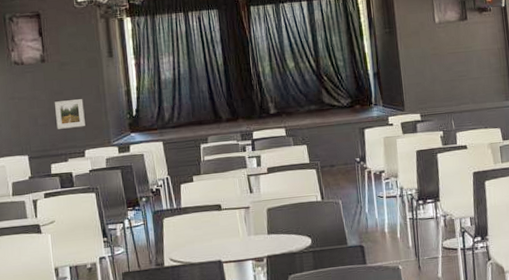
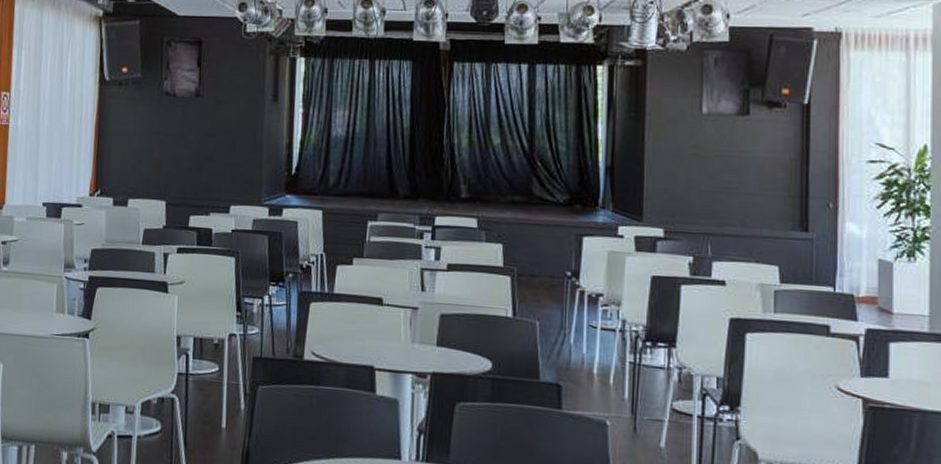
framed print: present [55,99,85,129] -> none [202,144,237,178]

